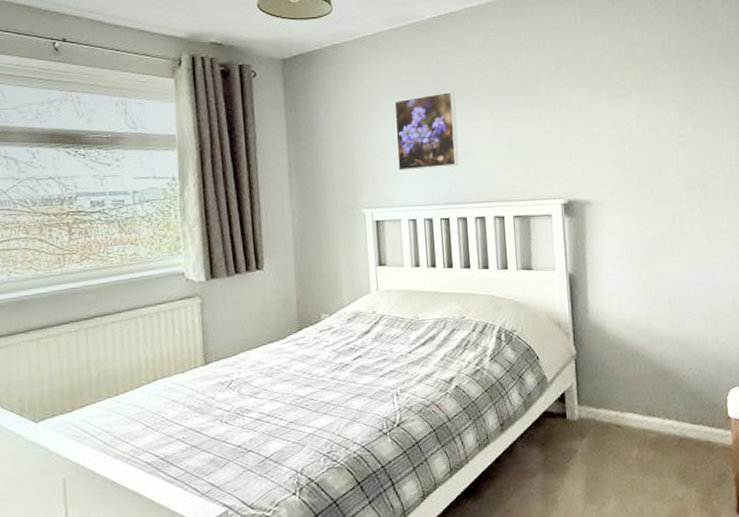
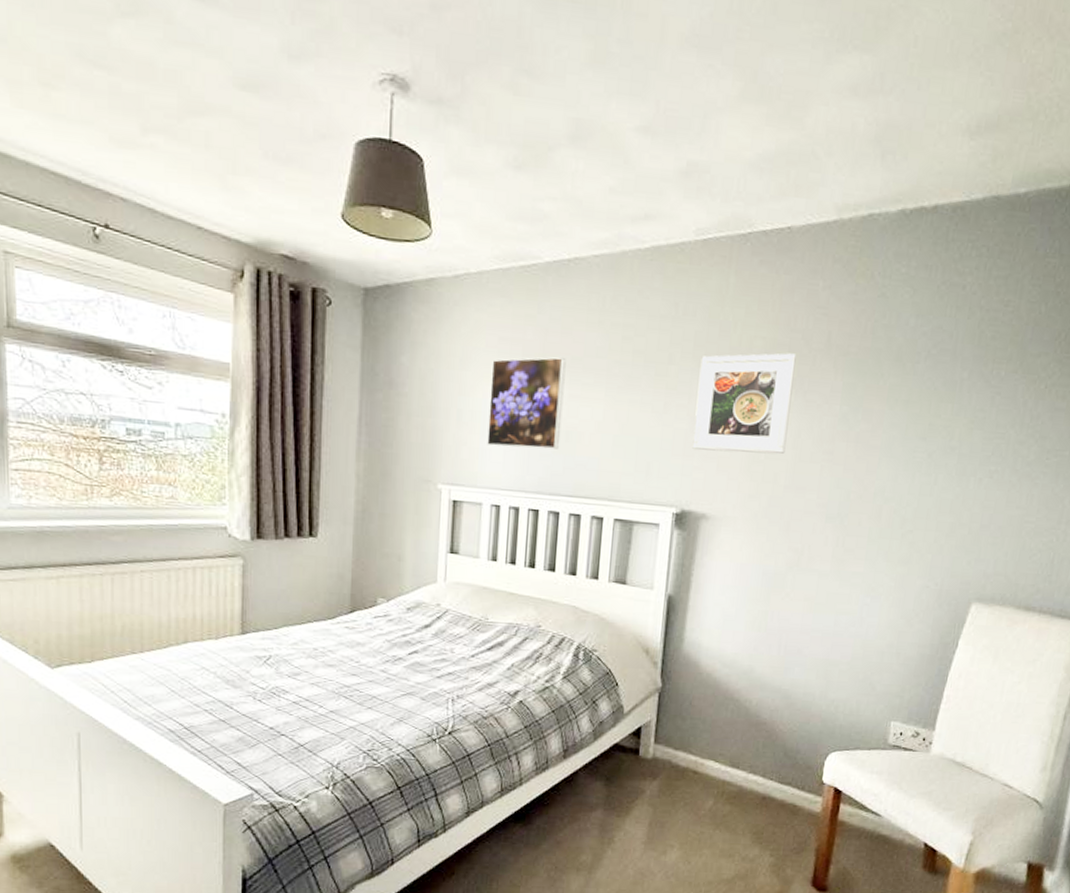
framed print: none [564,62,645,149] -> present [692,353,797,454]

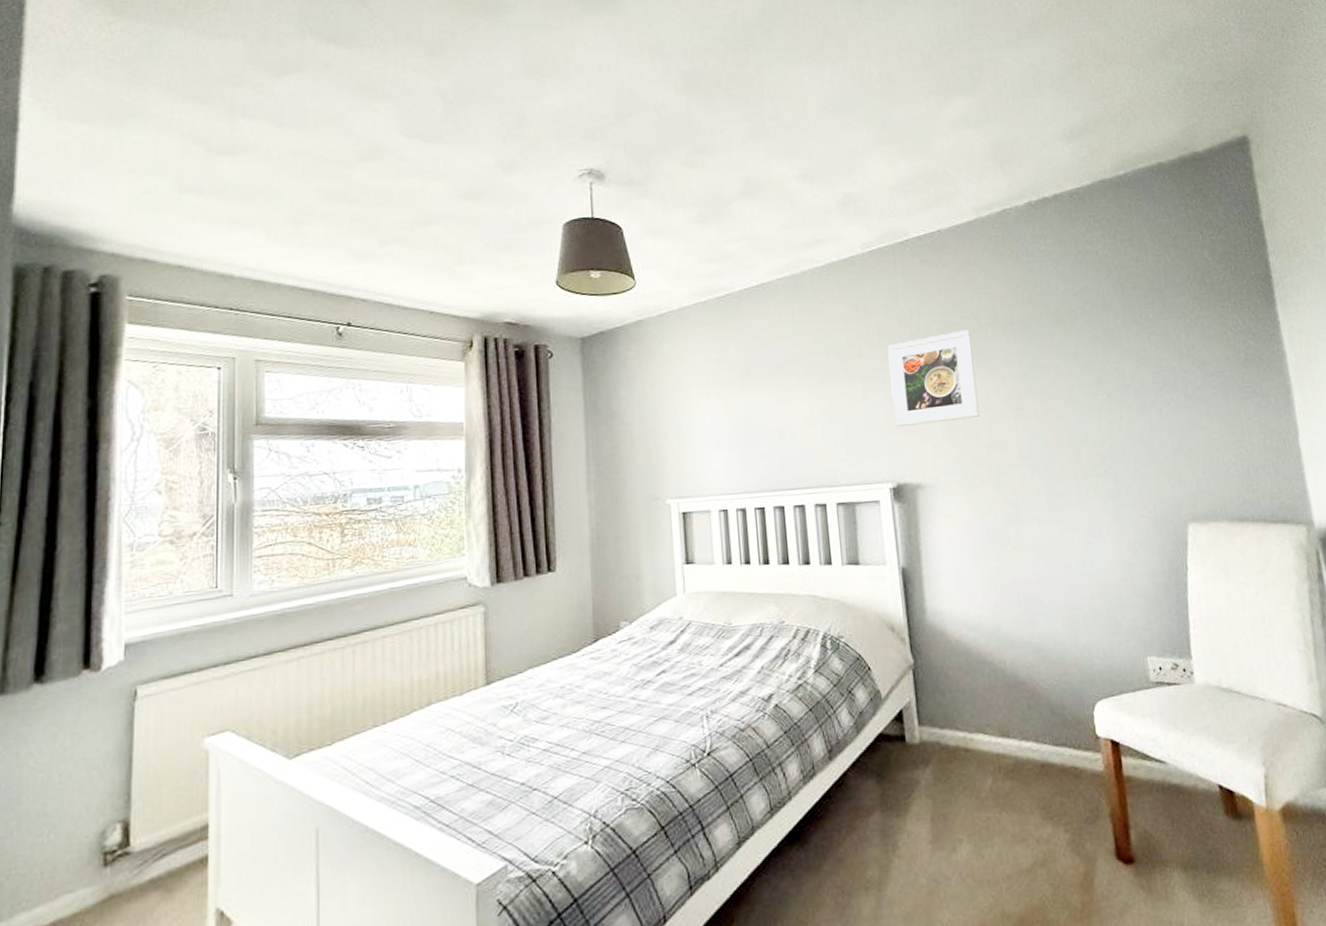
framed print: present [487,357,566,449] -> none [702,366,775,456]

